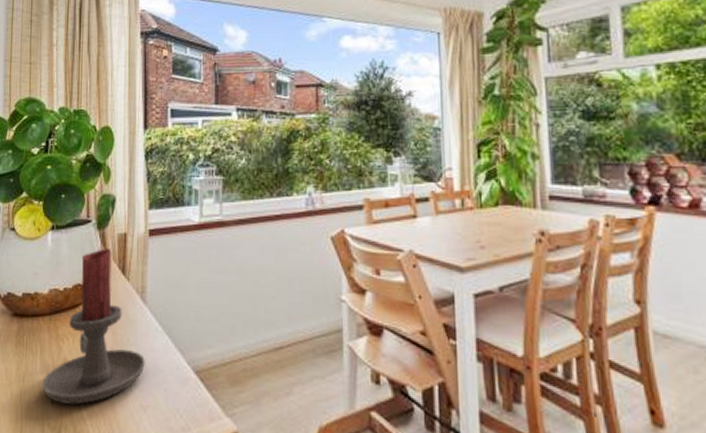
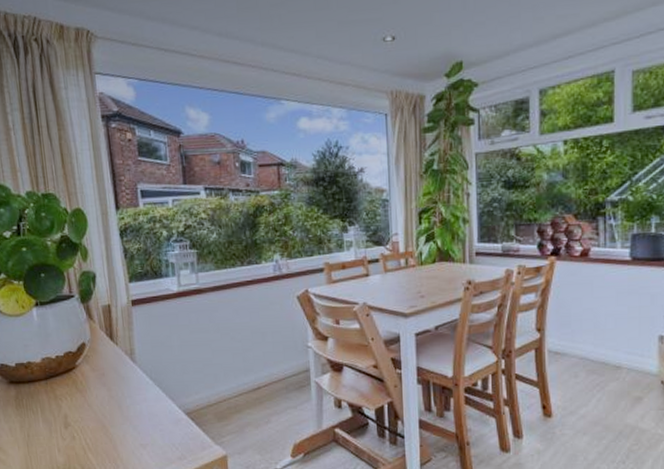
candle holder: present [42,249,145,405] -> none [47,319,141,450]

